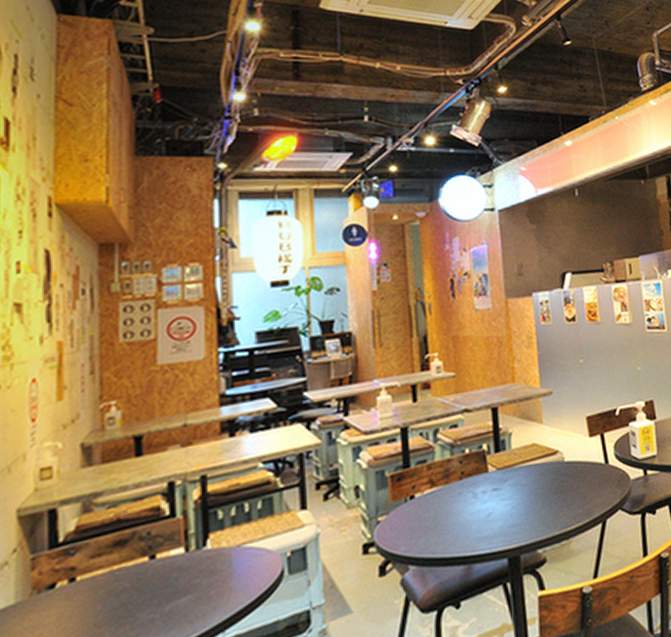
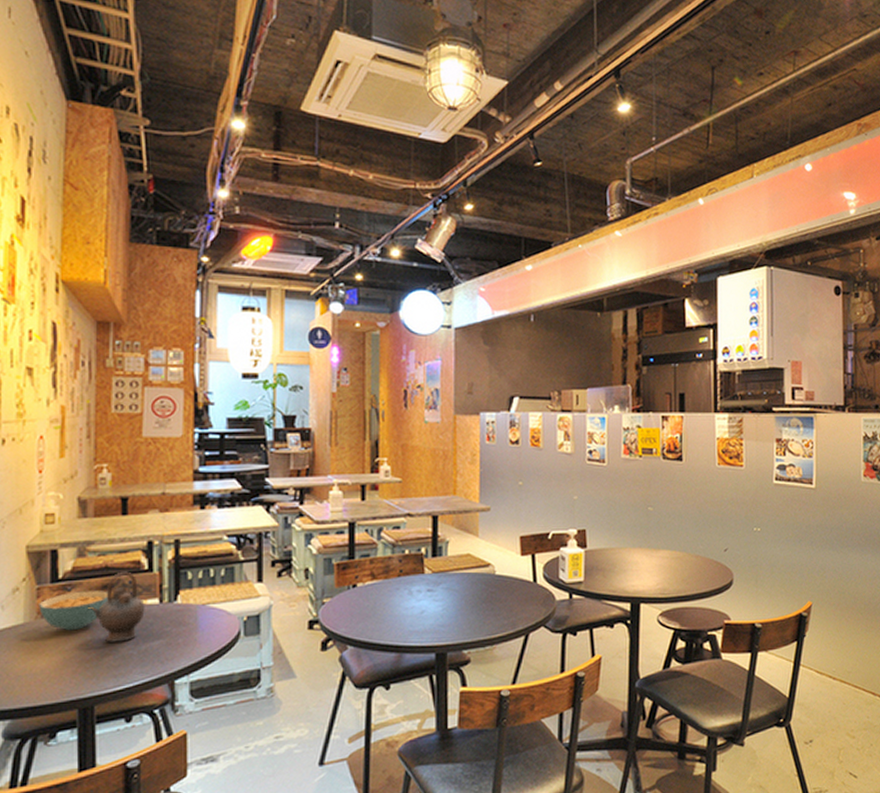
cereal bowl: none [34,548,122,604] -> present [39,591,109,631]
teapot: none [97,521,168,609] -> present [88,571,145,642]

